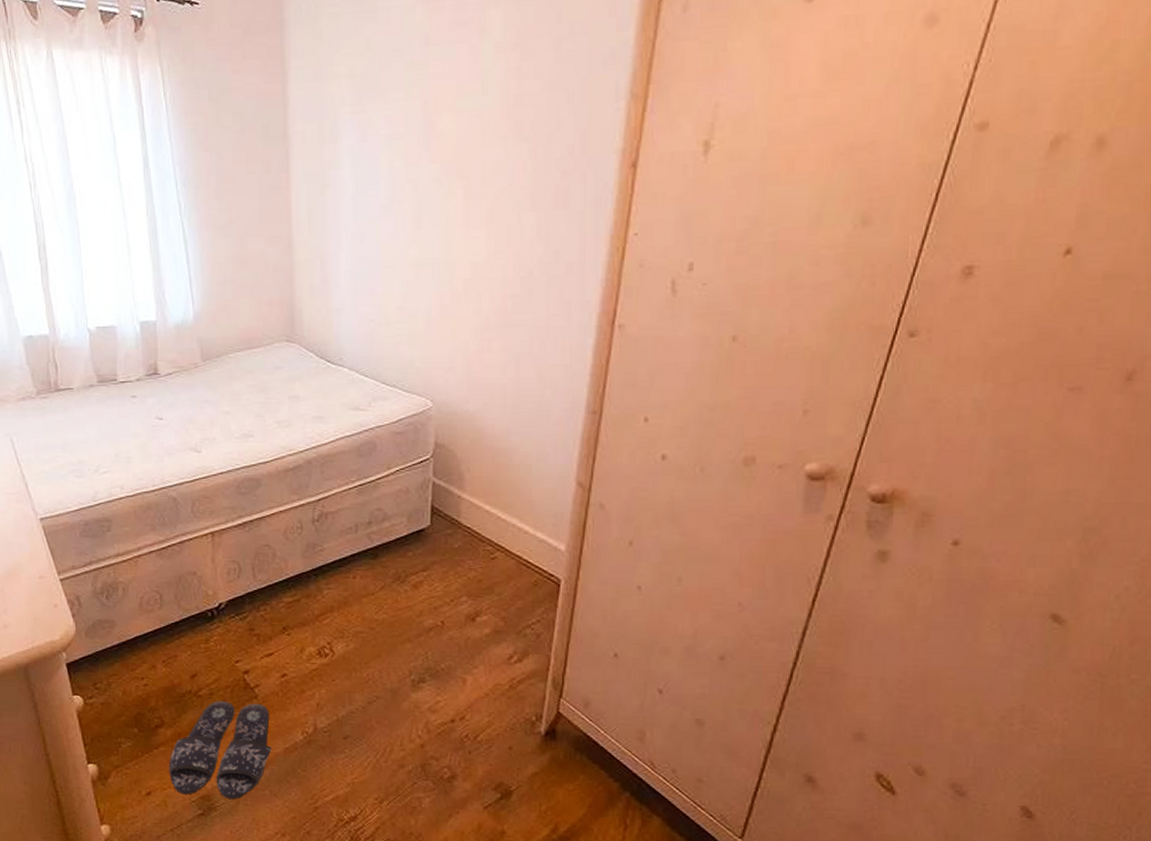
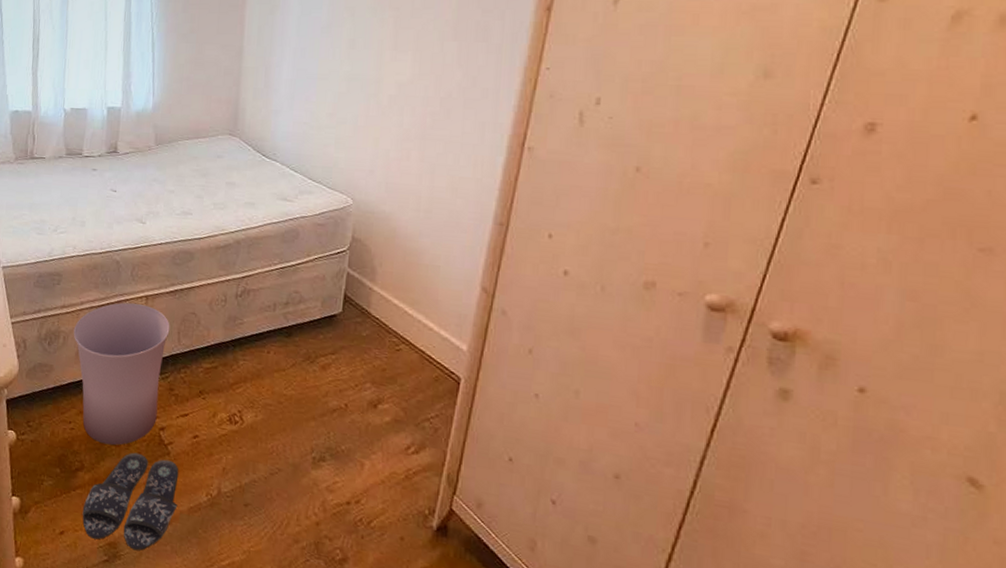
waste bin: none [133,542,243,697] -> present [73,302,170,446]

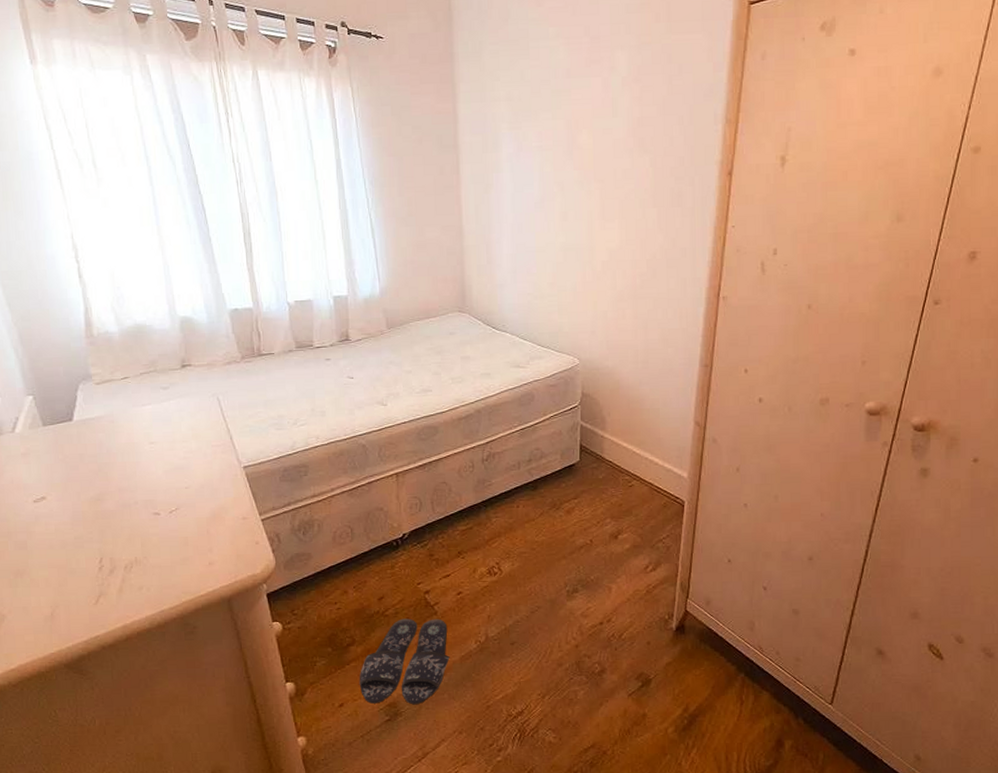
waste bin: present [73,302,170,446] -> none [327,482,423,617]

